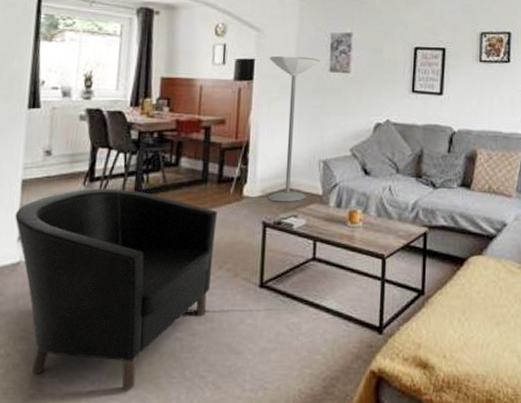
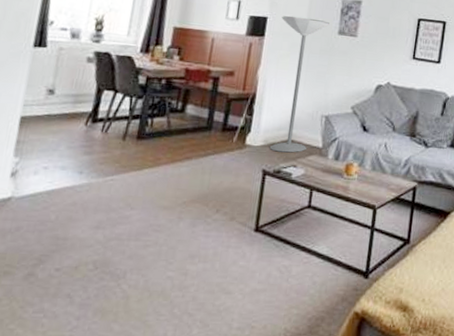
armchair: present [15,188,217,390] -> none [9,128,219,327]

